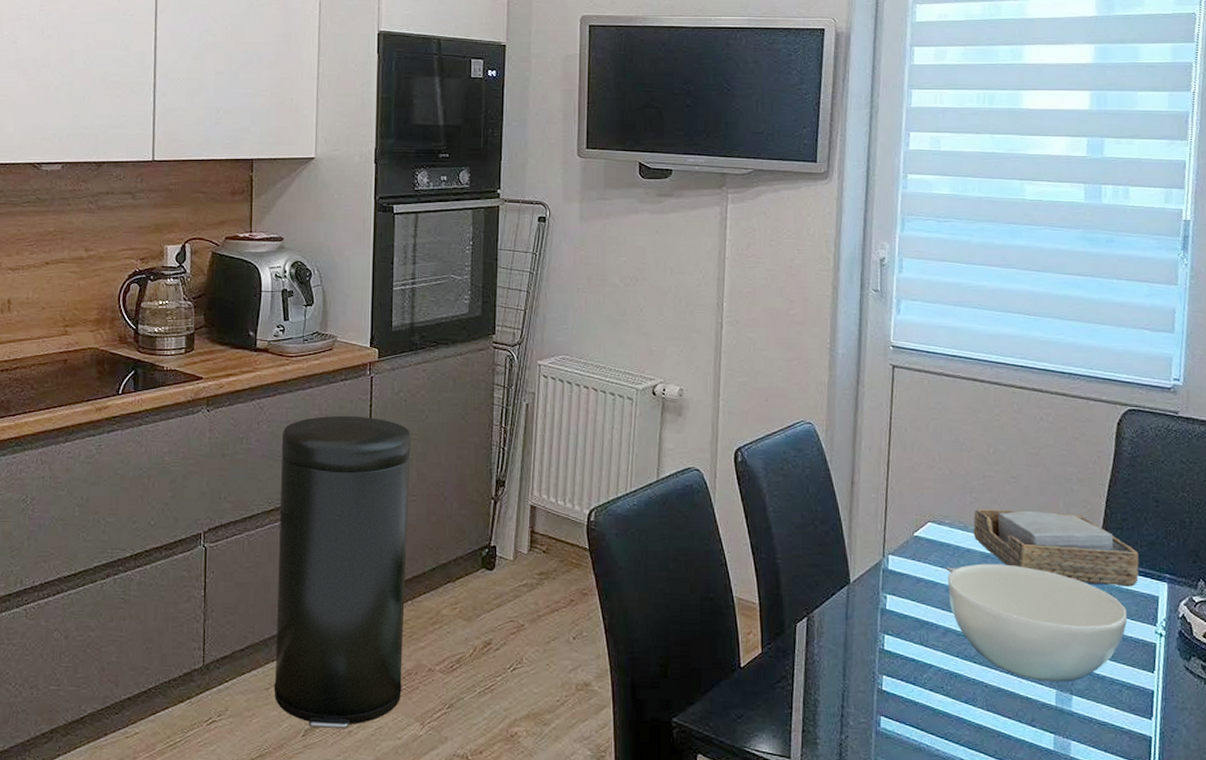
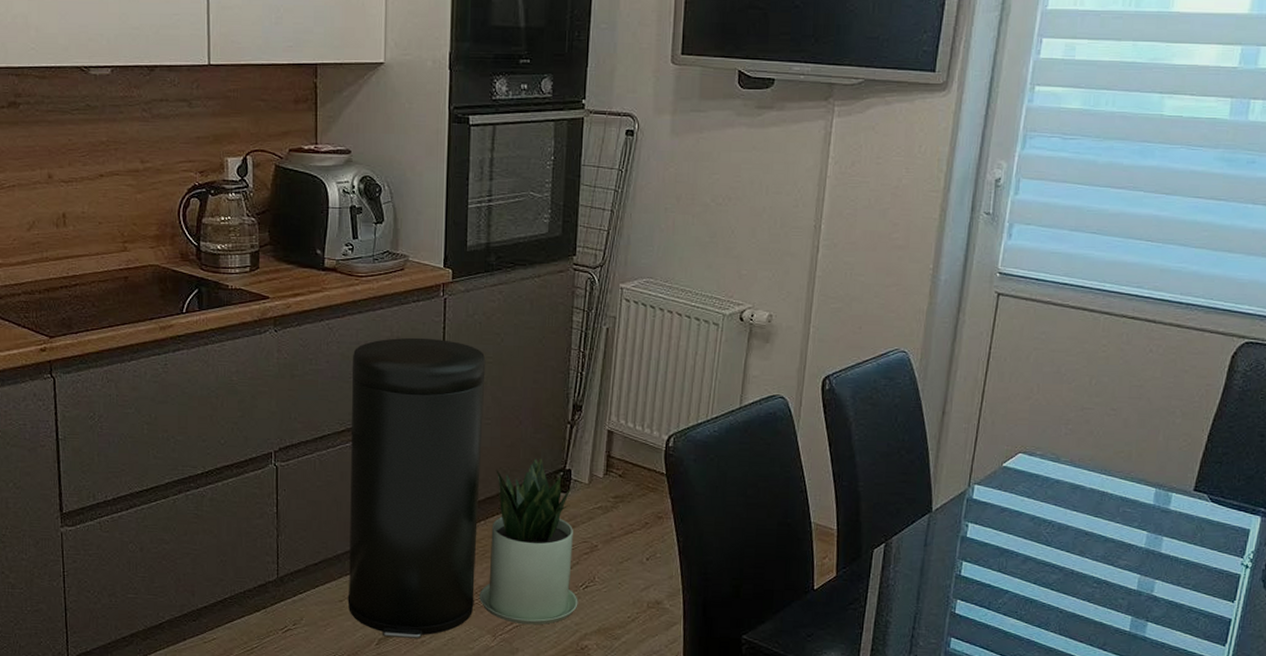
planter: none [407,535,507,711] -> present [479,459,578,625]
bowl: present [946,563,1128,682] -> none [1032,494,1215,610]
napkin holder: present [973,508,1140,587] -> none [1064,440,1235,520]

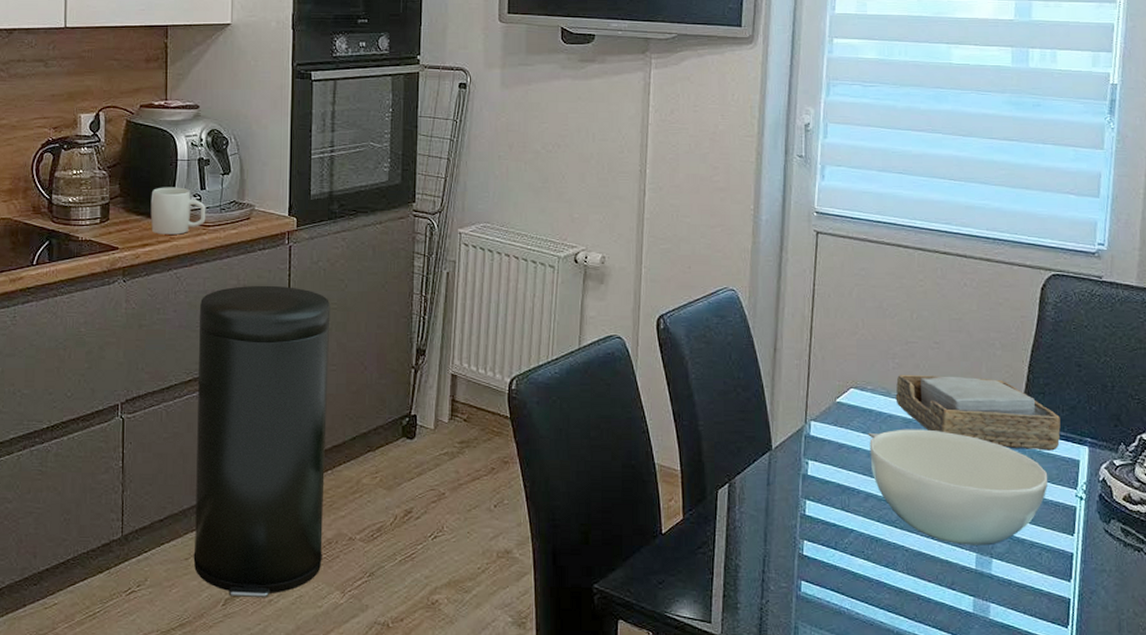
mug: none [301,235,359,285] -> present [150,187,206,235]
planter: present [479,459,578,625] -> none [327,405,428,580]
bowl: none [1032,494,1215,610] -> present [868,429,1048,546]
napkin holder: none [1064,440,1235,520] -> present [895,374,1061,451]

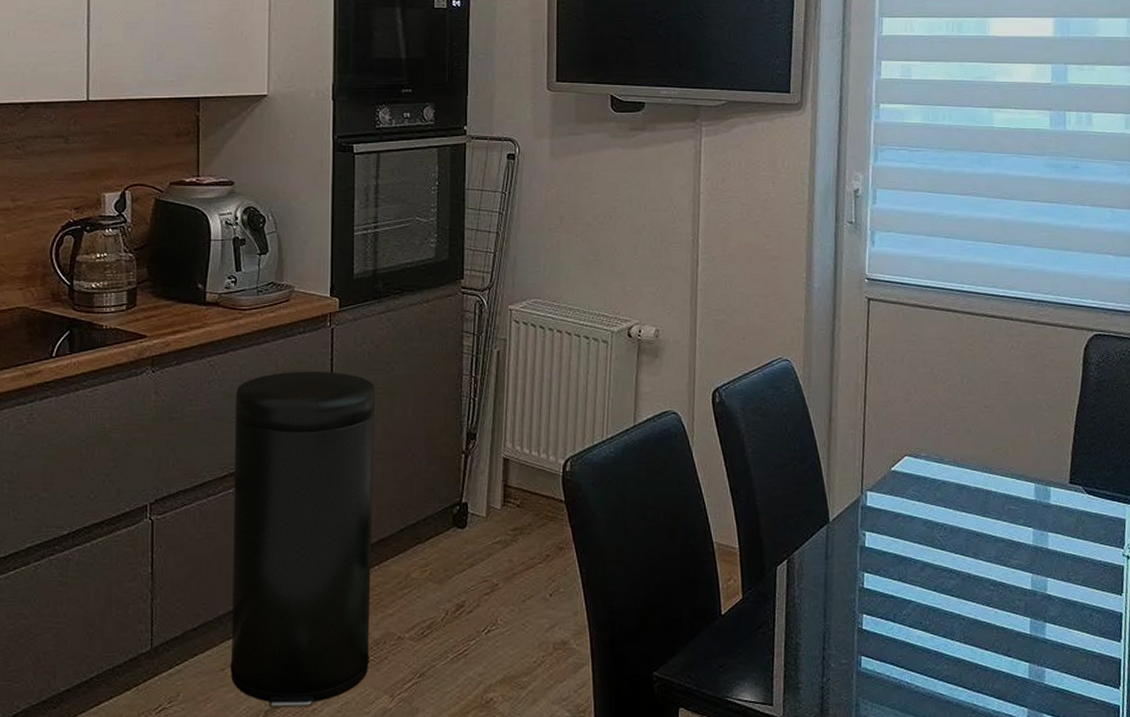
mug: present [150,187,206,235] -> none [181,269,242,320]
bowl: present [868,429,1048,546] -> none [923,494,1097,611]
napkin holder: present [895,374,1061,451] -> none [948,439,1107,511]

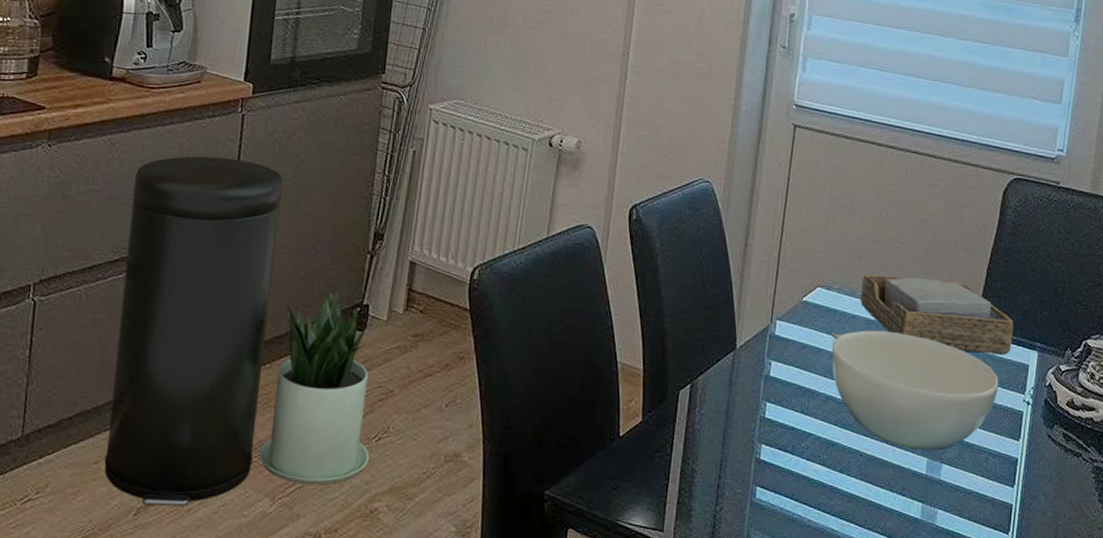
planter: none [375,493,481,680] -> present [258,292,371,486]
bowl: none [923,494,1097,611] -> present [831,330,999,451]
napkin holder: none [948,439,1107,511] -> present [860,274,1013,355]

